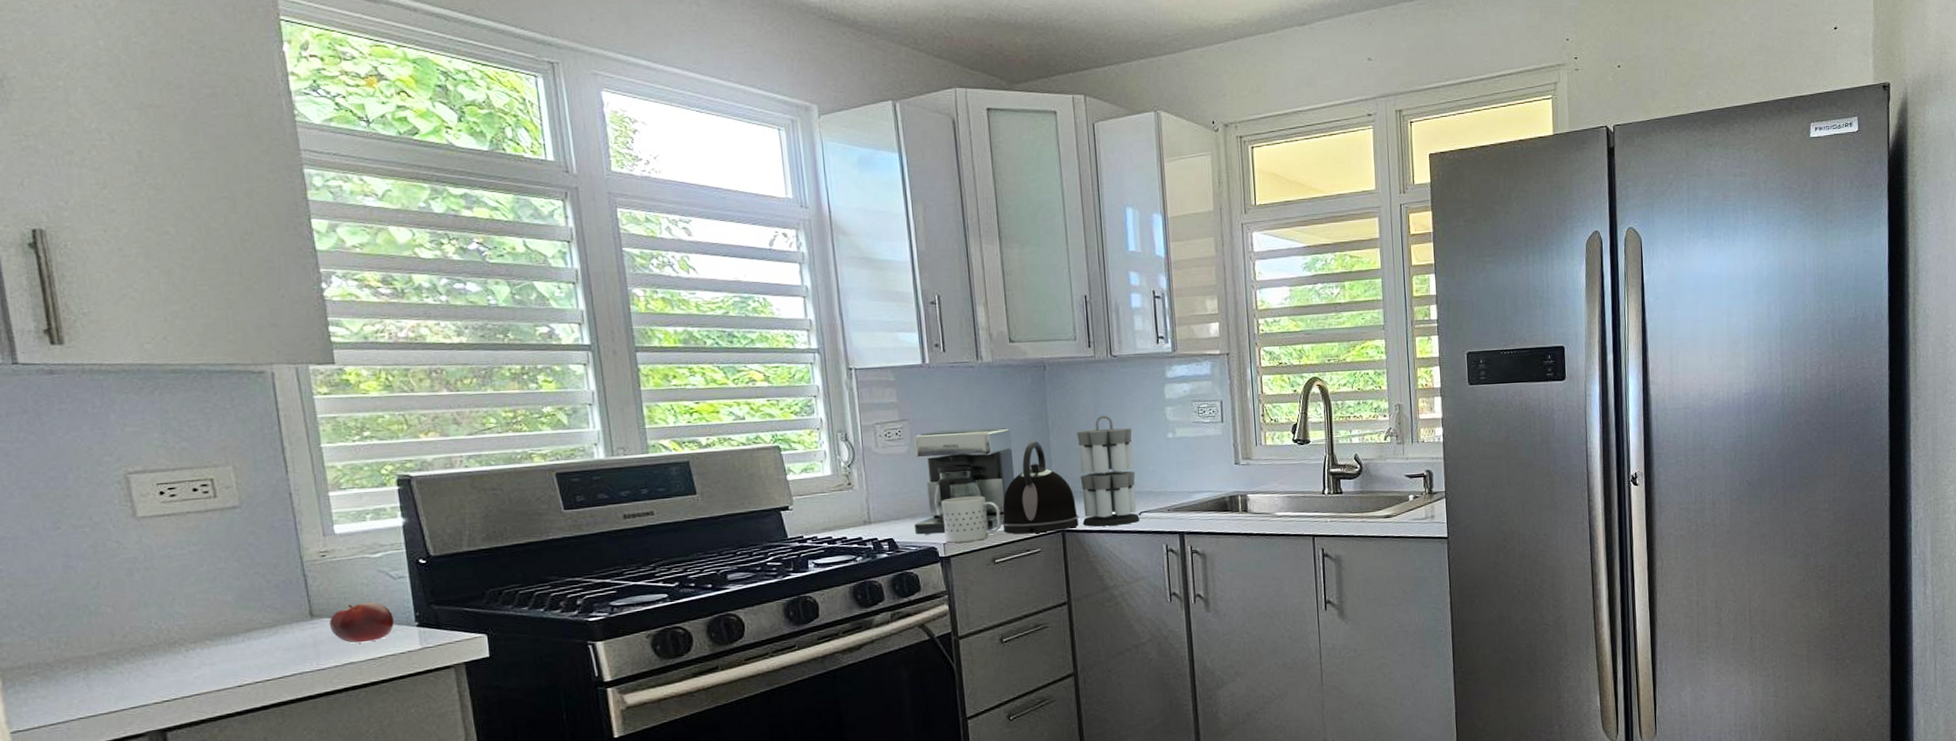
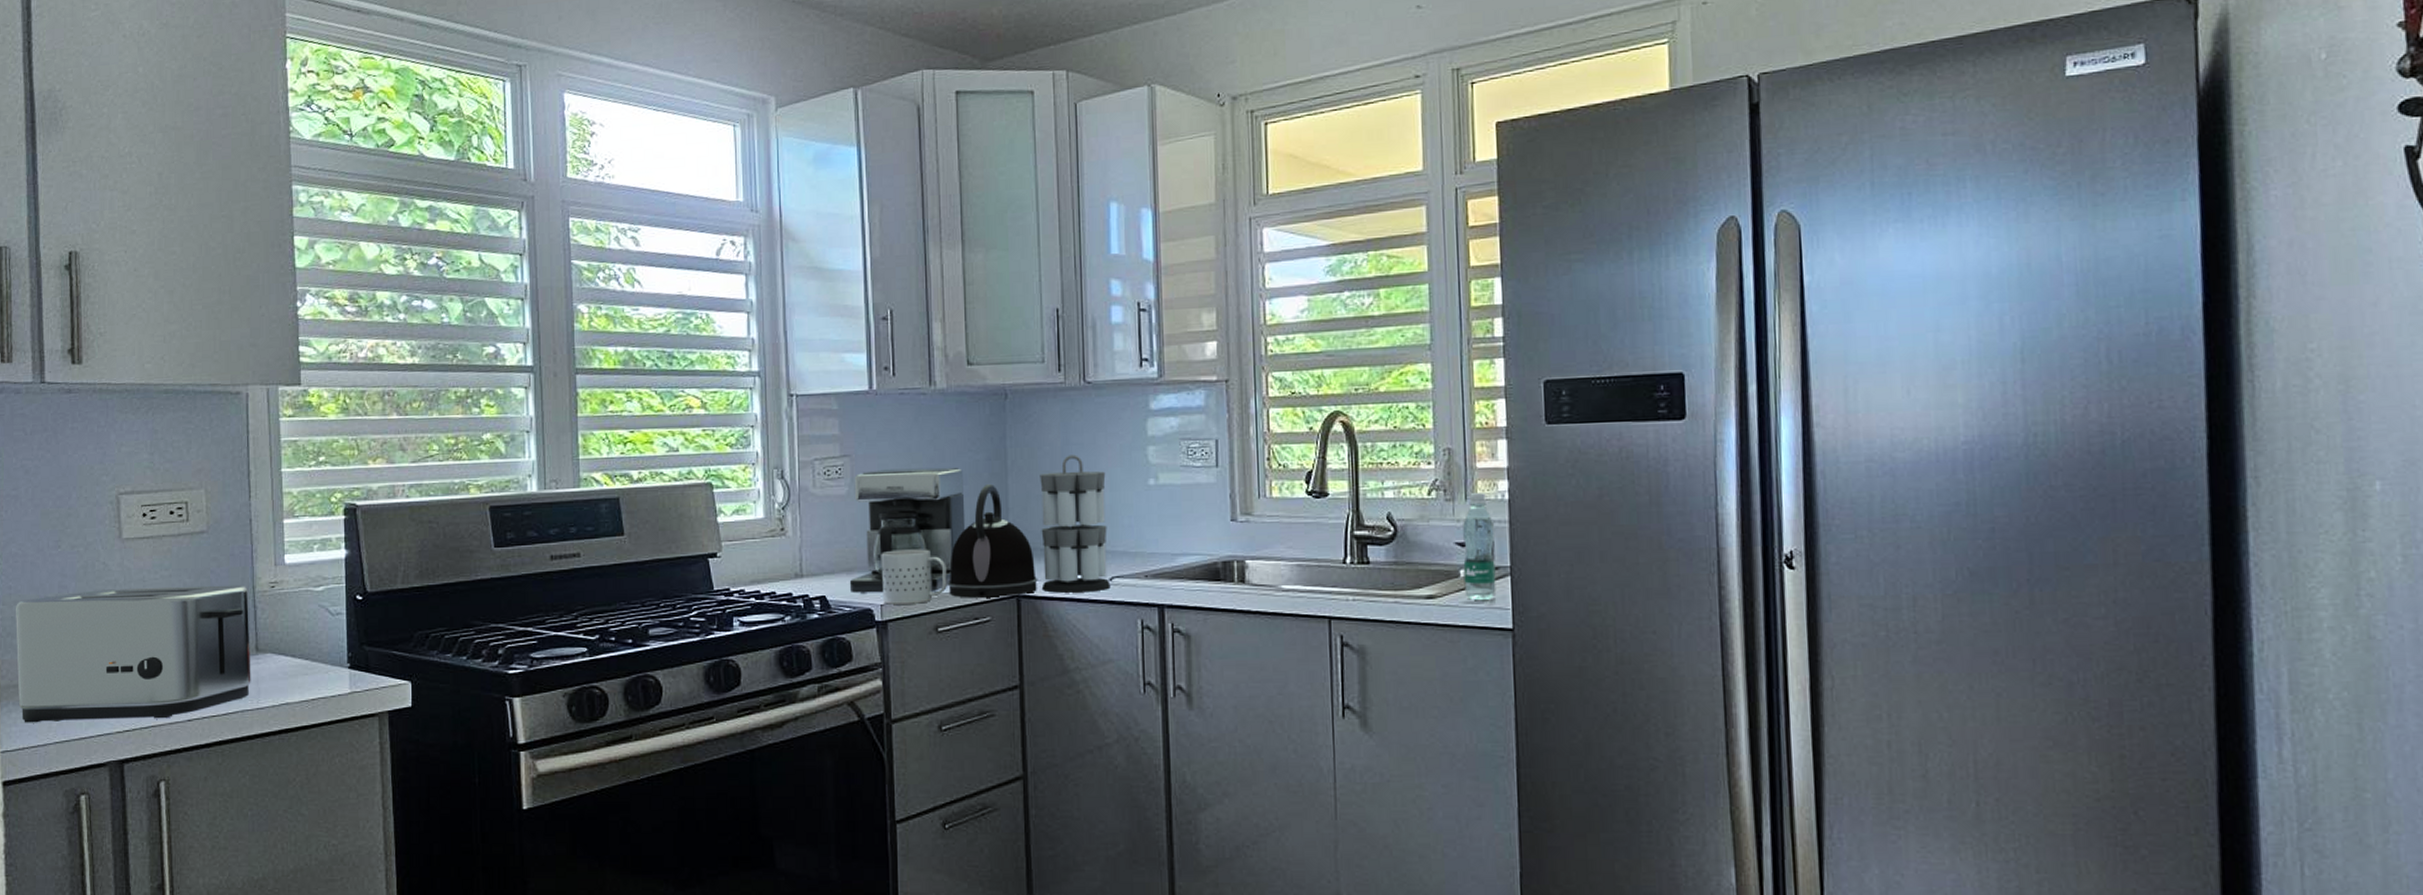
toaster: none [10,555,308,703] -> present [16,585,251,723]
fruit: present [329,601,394,644] -> none [271,638,328,683]
bottle: none [1410,437,1435,517] -> present [1463,493,1496,600]

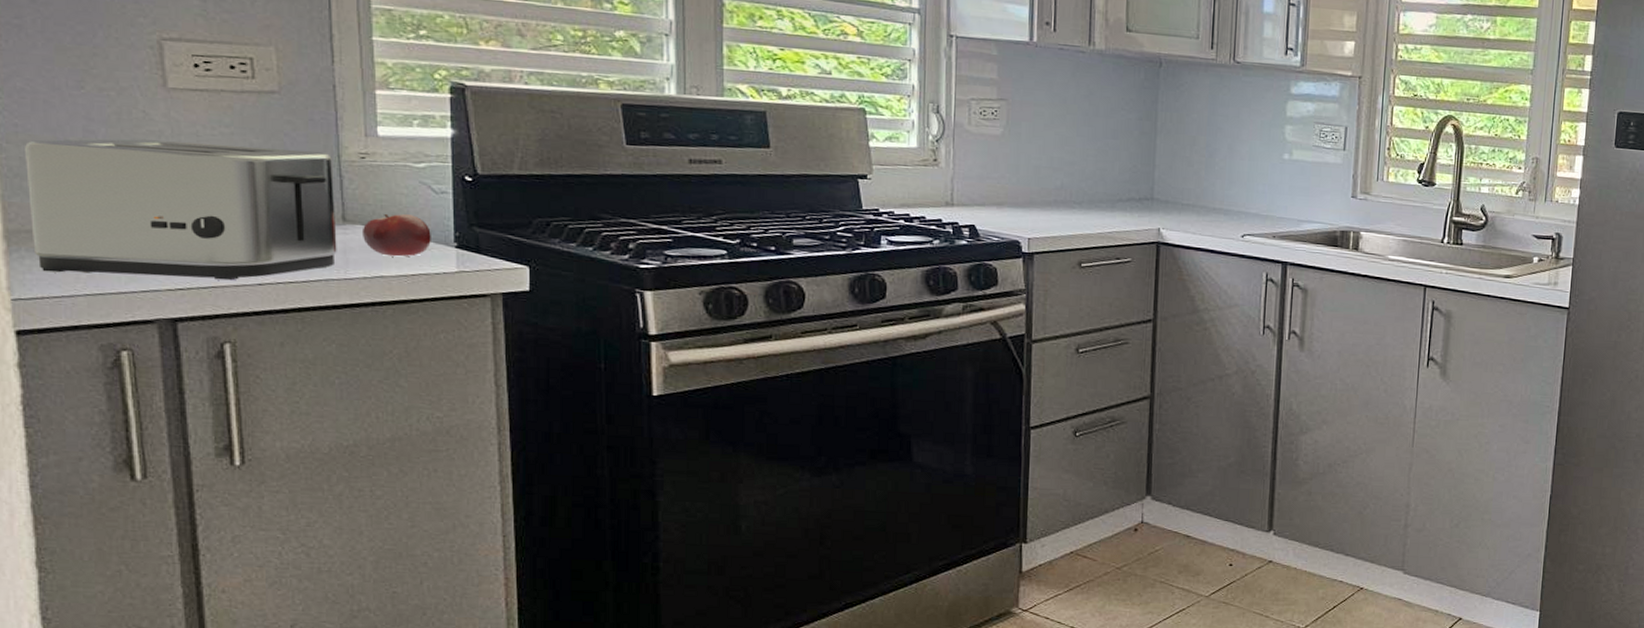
fruit: none [271,638,328,683] -> present [361,213,431,257]
coffee maker: present [849,467,966,594] -> none [998,116,1115,231]
mug: present [881,549,947,604] -> none [1030,190,1094,241]
kettle: present [947,484,1038,598] -> none [1093,141,1177,243]
spice rack: present [1040,454,1111,593] -> none [1180,124,1246,246]
bottle: present [1463,493,1496,600] -> none [1535,196,1566,283]

